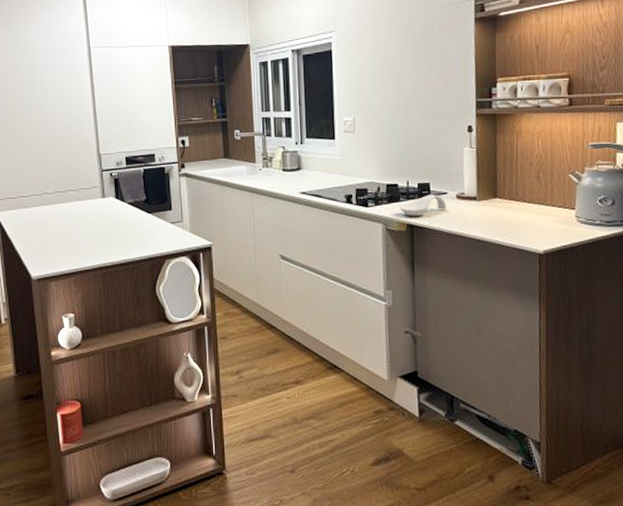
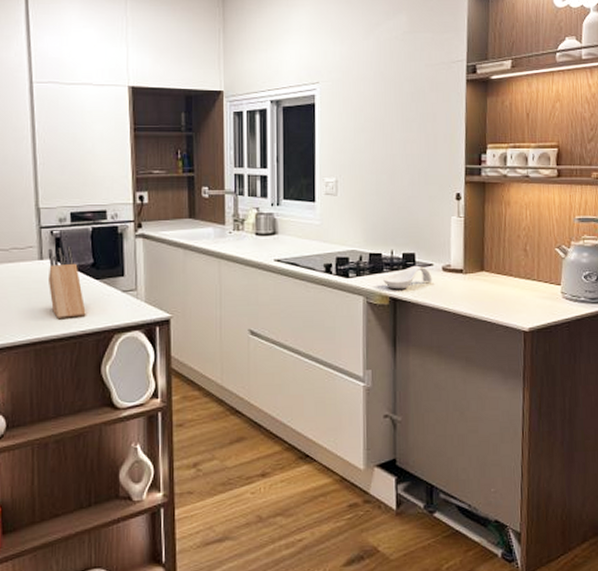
knife block: none [109,186,142,247] -> present [48,246,86,318]

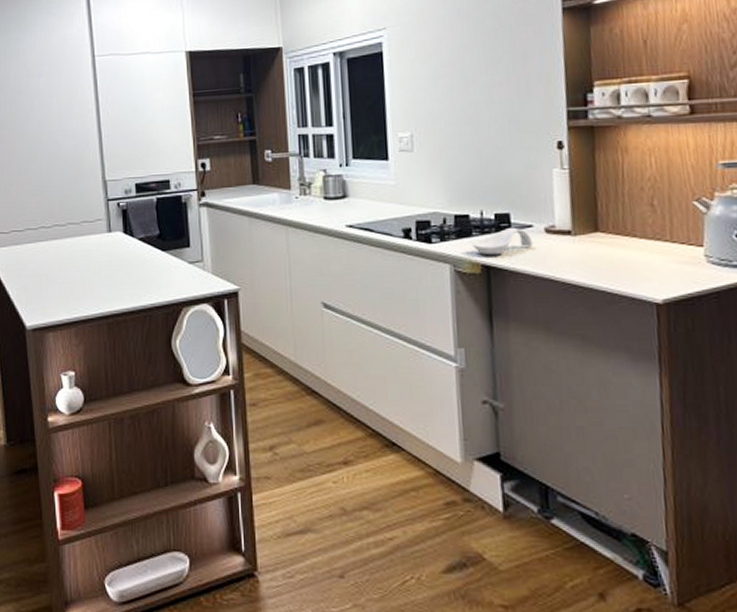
knife block: present [48,246,86,318] -> none [116,218,154,291]

